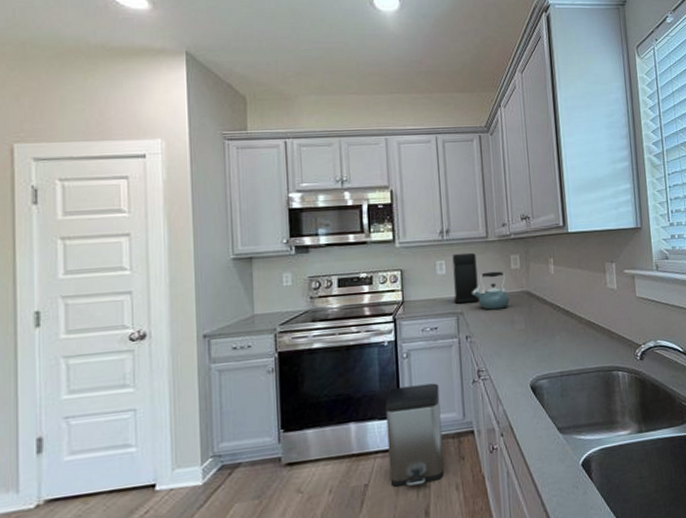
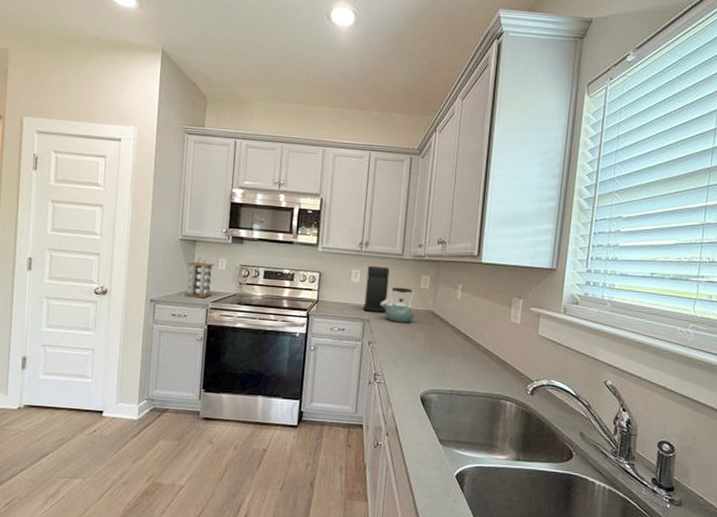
spice rack: none [244,276,280,324] -> present [185,258,215,298]
pedal bin: present [385,383,444,488] -> none [285,374,338,461]

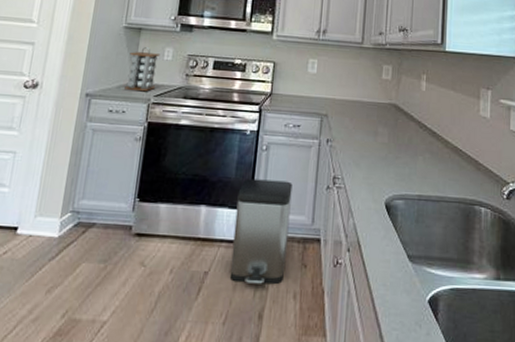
pedal bin: none [285,374,338,461] -> present [229,178,293,285]
coffee maker: present [363,265,390,313] -> none [321,54,349,107]
kettle: present [380,287,414,323] -> none [339,78,376,118]

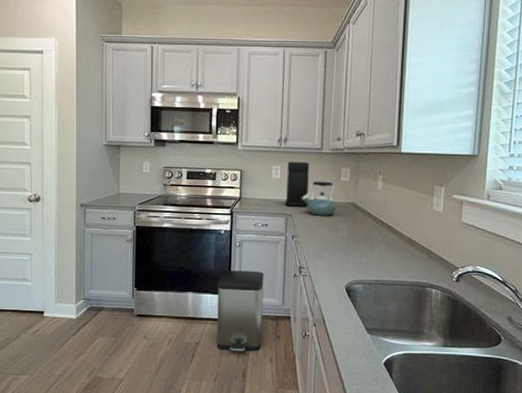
spice rack: present [125,47,161,92] -> none [113,162,139,201]
coffee maker: none [321,54,349,107] -> present [285,161,309,207]
kettle: none [339,78,376,118] -> present [302,181,336,216]

